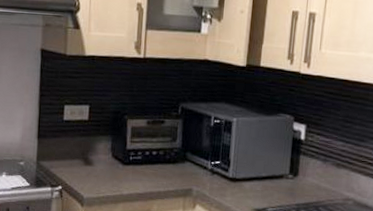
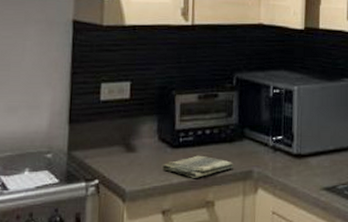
dish towel: none [114,172,177,192] -> present [161,155,235,178]

